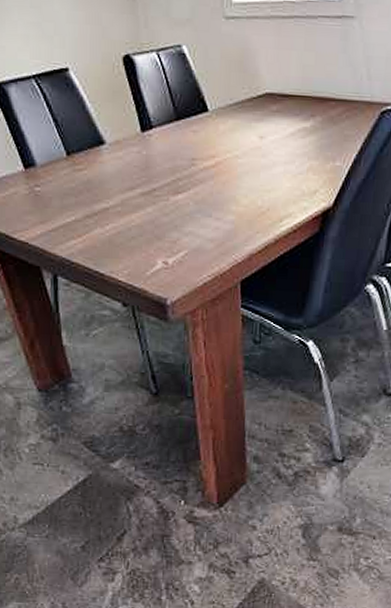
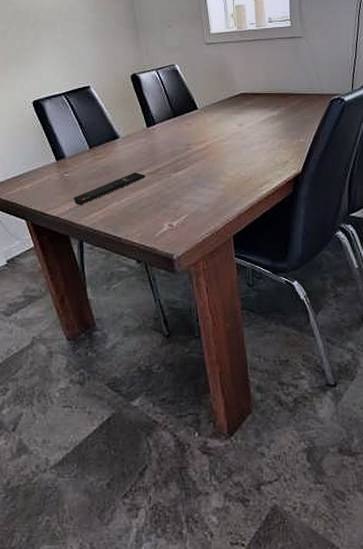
remote control: none [46,192,137,229] -> present [73,173,145,205]

